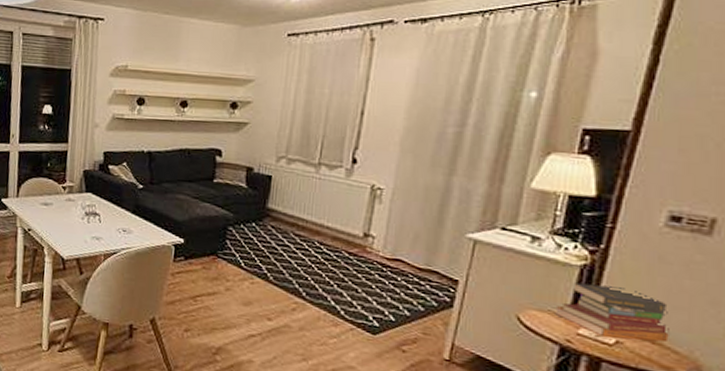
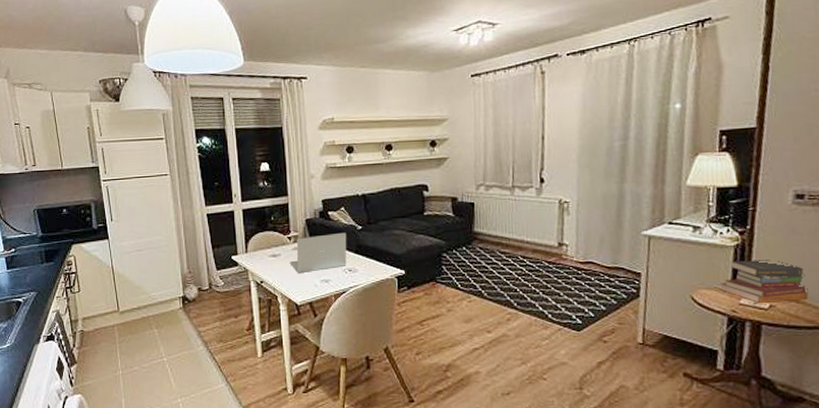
laptop: none [61,189,126,227] -> present [290,232,347,274]

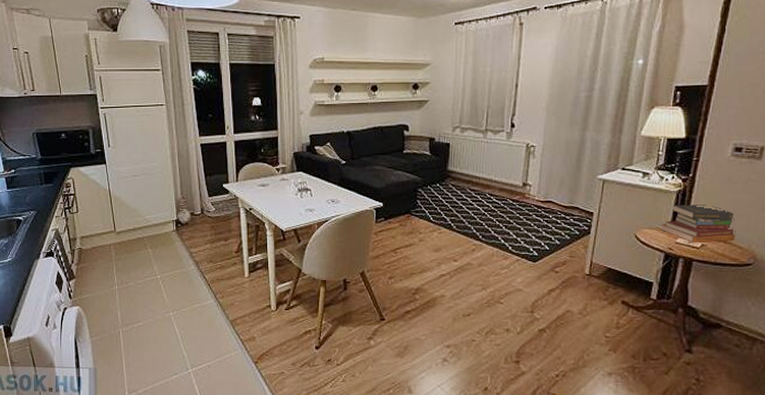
laptop: present [290,232,347,274] -> none [278,166,331,203]

